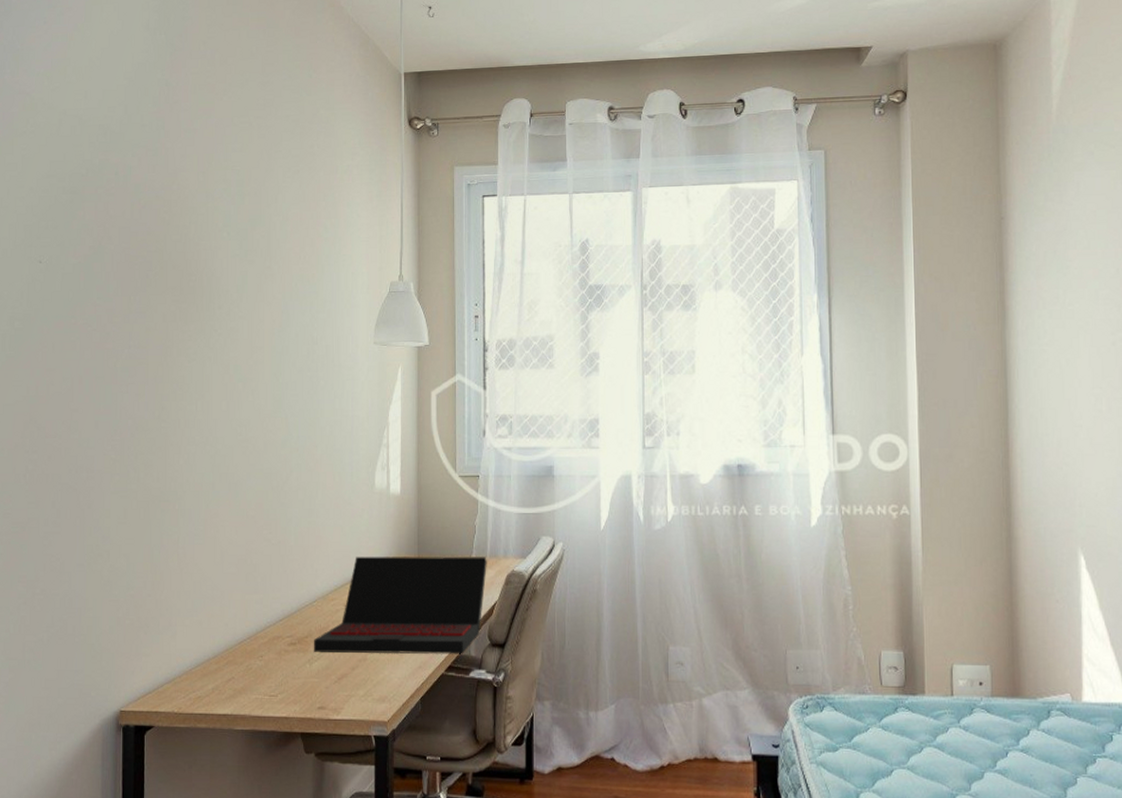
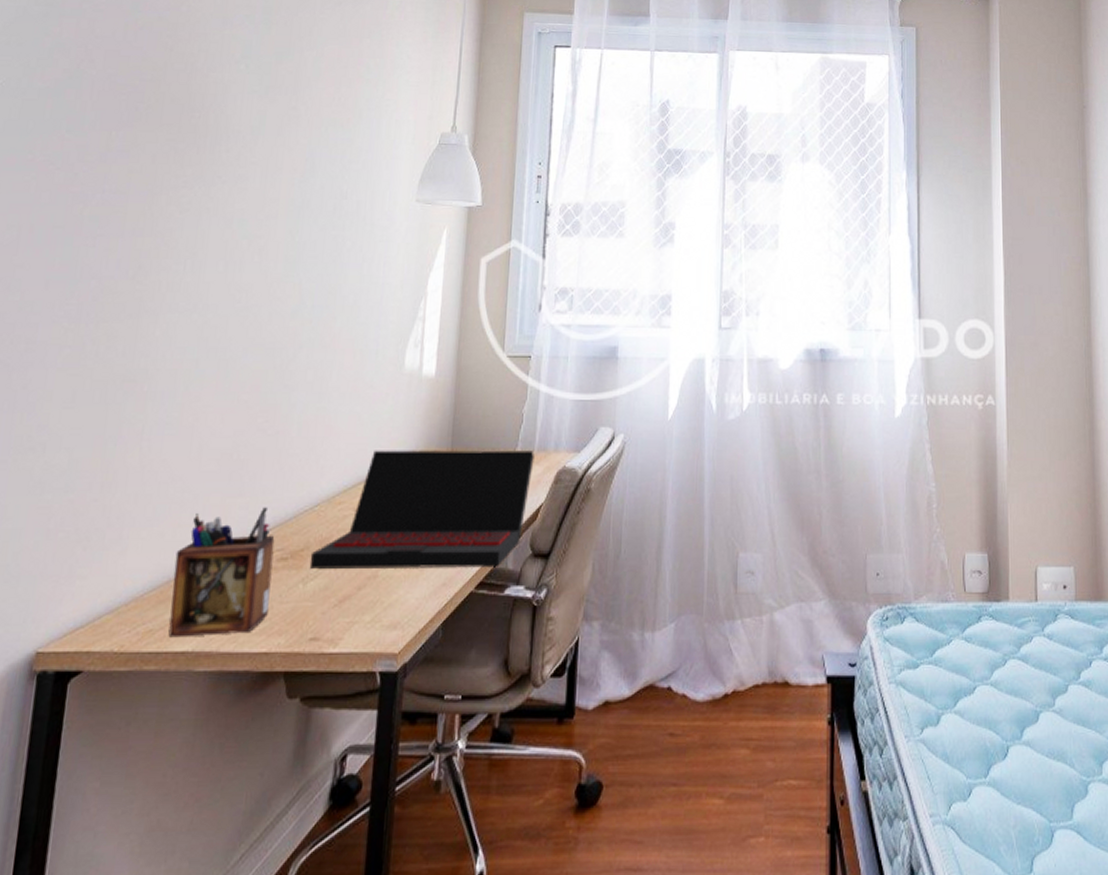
desk organizer: none [212,602,285,703] -> present [168,507,275,638]

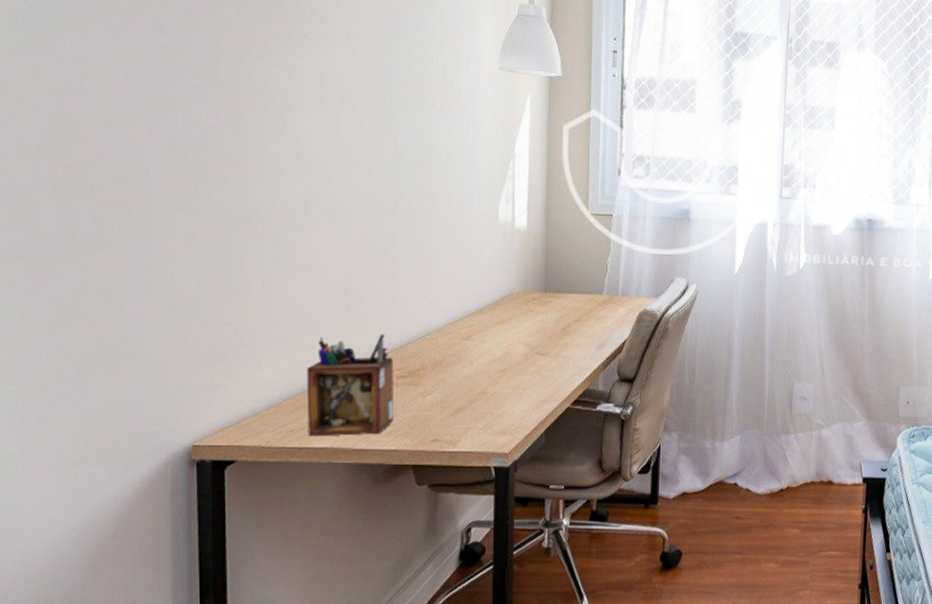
laptop: present [309,450,534,569] -> none [426,290,618,389]

